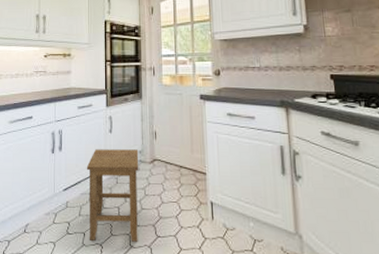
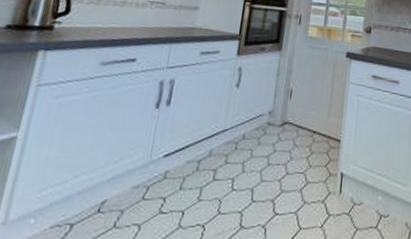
stool: present [86,149,139,242] -> none [189,106,268,221]

